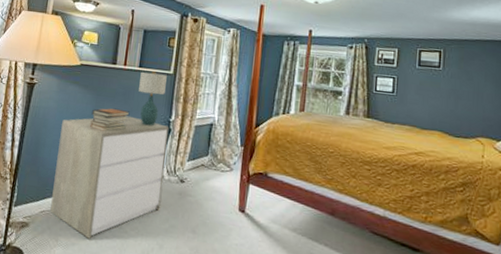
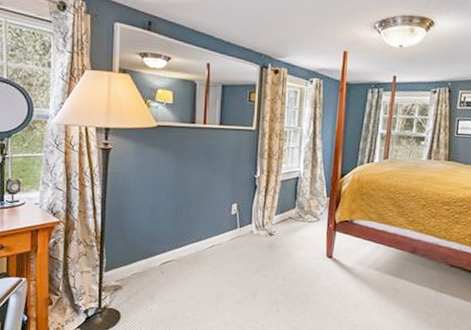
dresser: present [50,116,169,239] -> none [142,175,255,295]
book stack: present [90,108,130,131] -> none [174,168,214,192]
table lamp: present [139,71,167,127] -> none [221,128,249,184]

